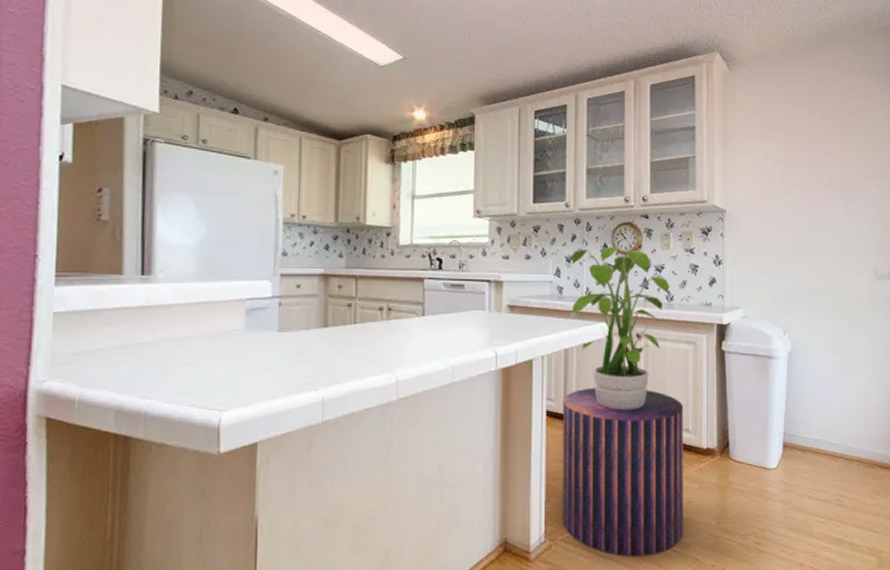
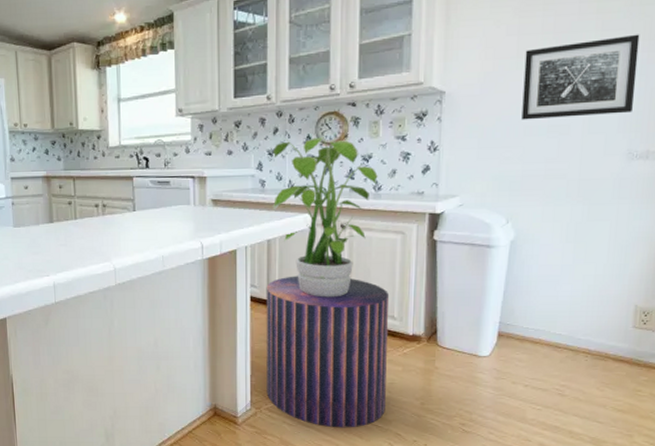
wall art: none [789,173,875,240] -> present [521,34,640,120]

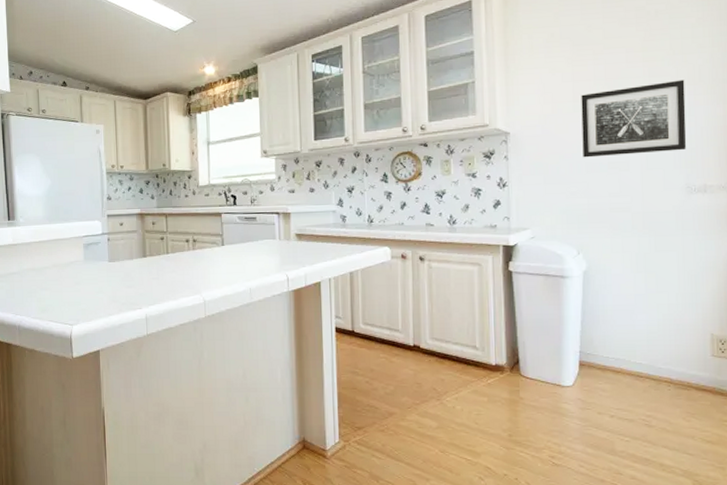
stool: present [266,276,390,428] -> none [350,307,474,461]
potted plant: present [271,136,378,298] -> none [351,174,452,328]

